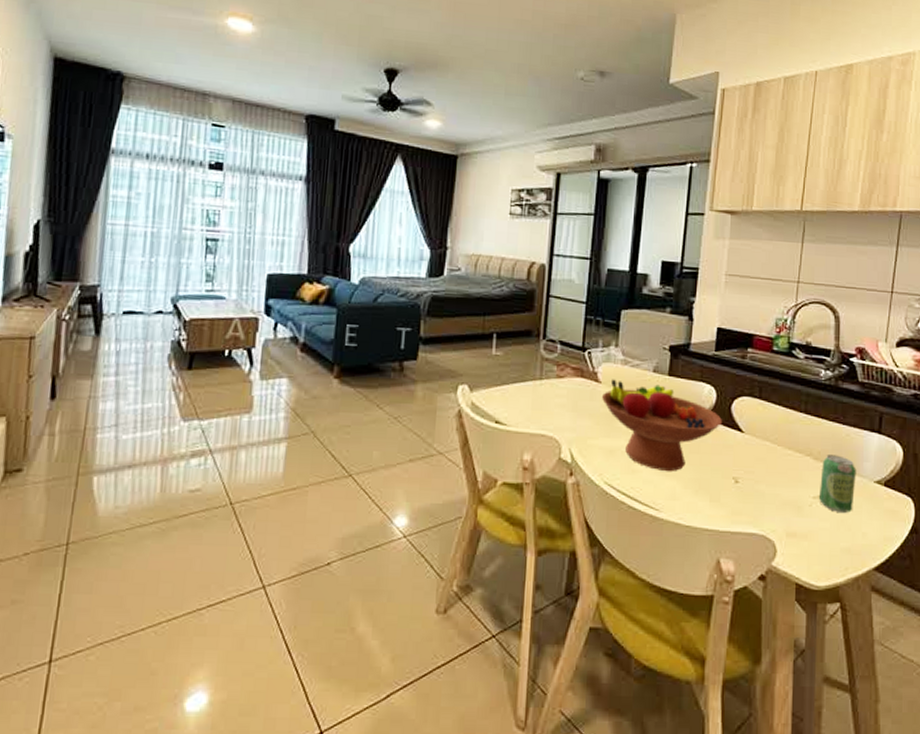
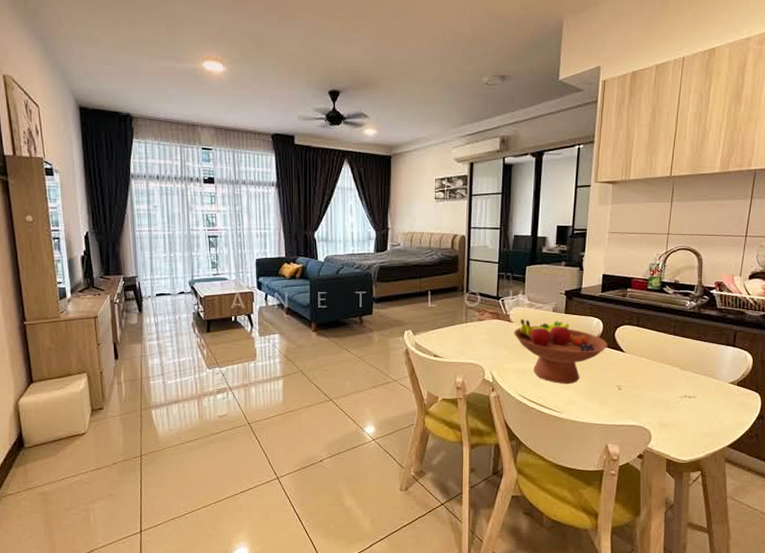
beverage can: present [818,455,857,514] -> none [684,365,715,408]

